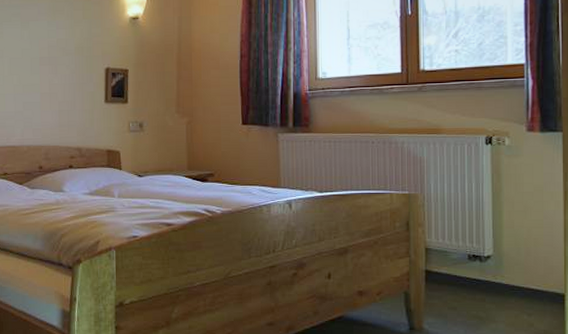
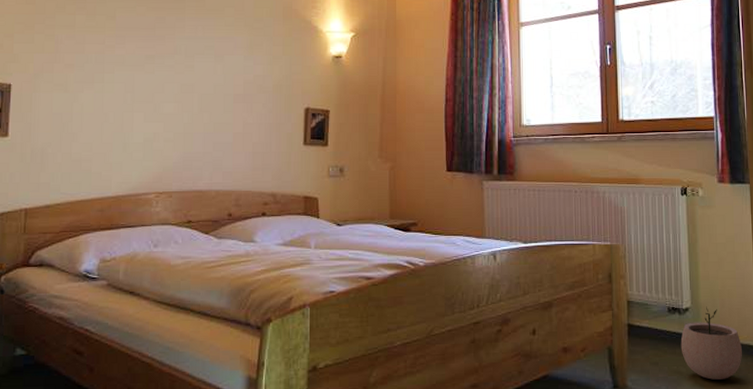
plant pot: none [481,254,548,325] -> present [680,306,743,380]

